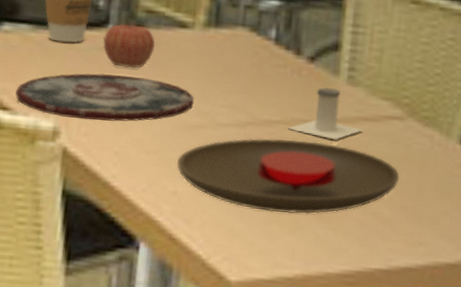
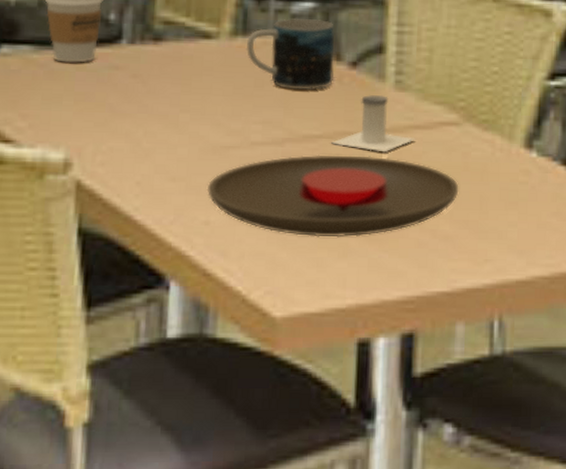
plate: present [15,73,195,122] -> none [19,94,224,148]
apple: present [102,21,156,69] -> none [115,34,176,87]
mug: none [217,14,297,80] -> present [246,17,335,91]

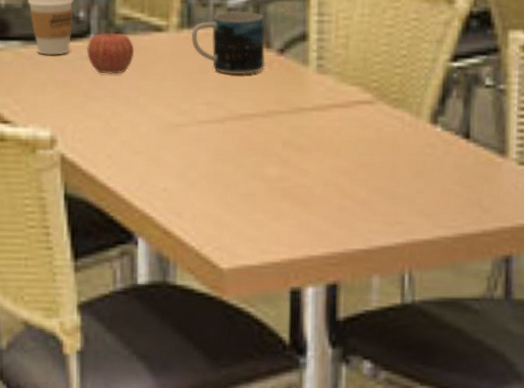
apple: none [115,34,176,87] -> present [86,29,134,74]
plate: present [206,155,459,238] -> none [164,131,374,202]
salt shaker: present [330,95,415,153] -> none [263,78,335,129]

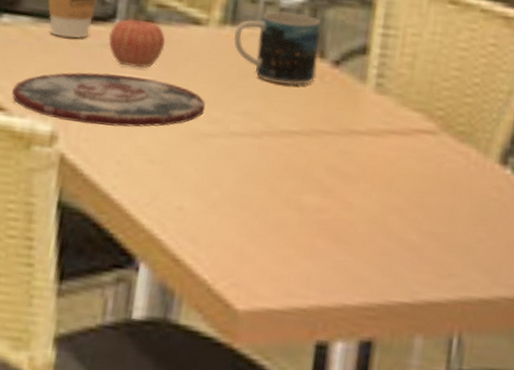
plate: none [14,81,175,127] -> present [12,72,206,127]

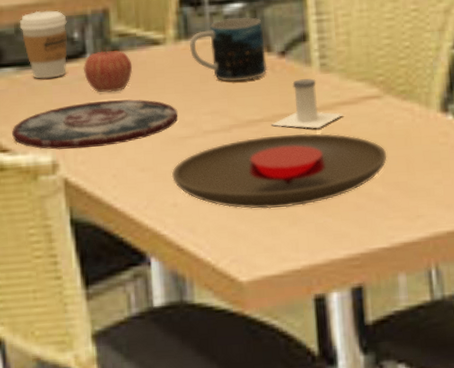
plate: none [183,150,431,238] -> present [171,133,387,209]
salt shaker: none [306,95,391,155] -> present [270,78,344,129]

